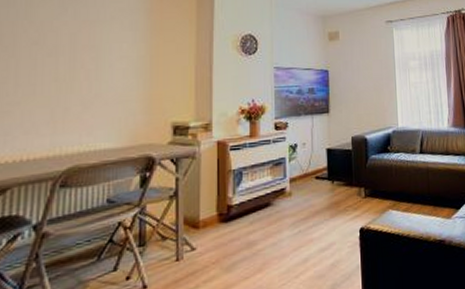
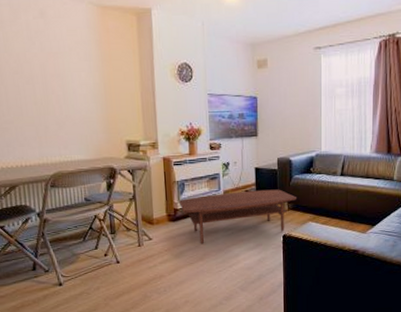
coffee table: none [233,172,374,250] -> present [178,189,296,244]

